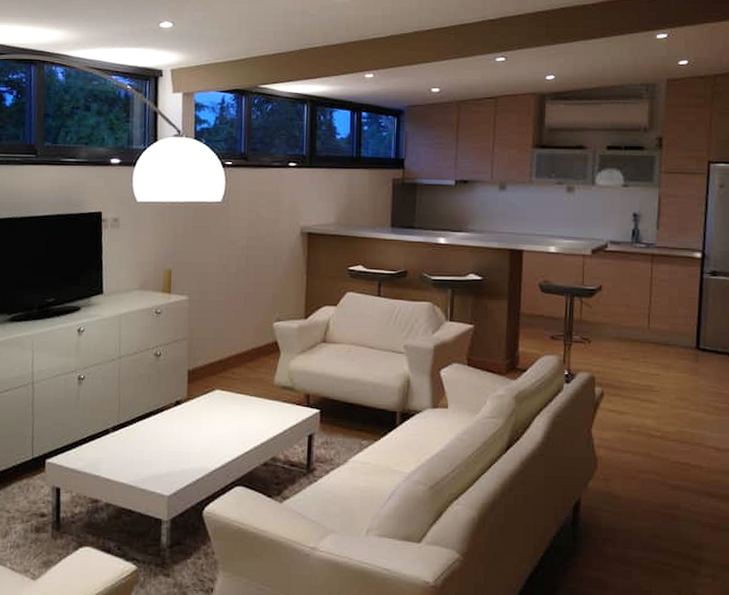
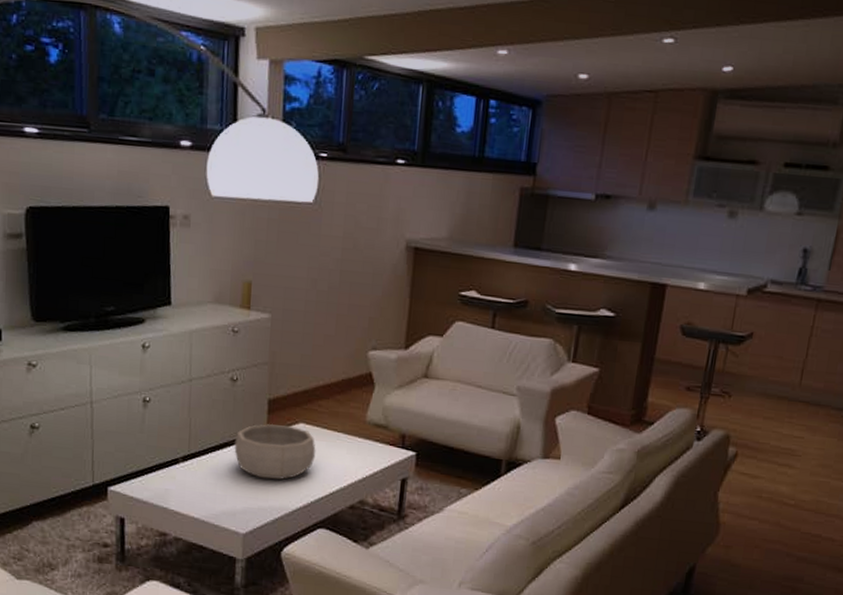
decorative bowl: none [158,392,231,443] -> present [234,423,316,480]

